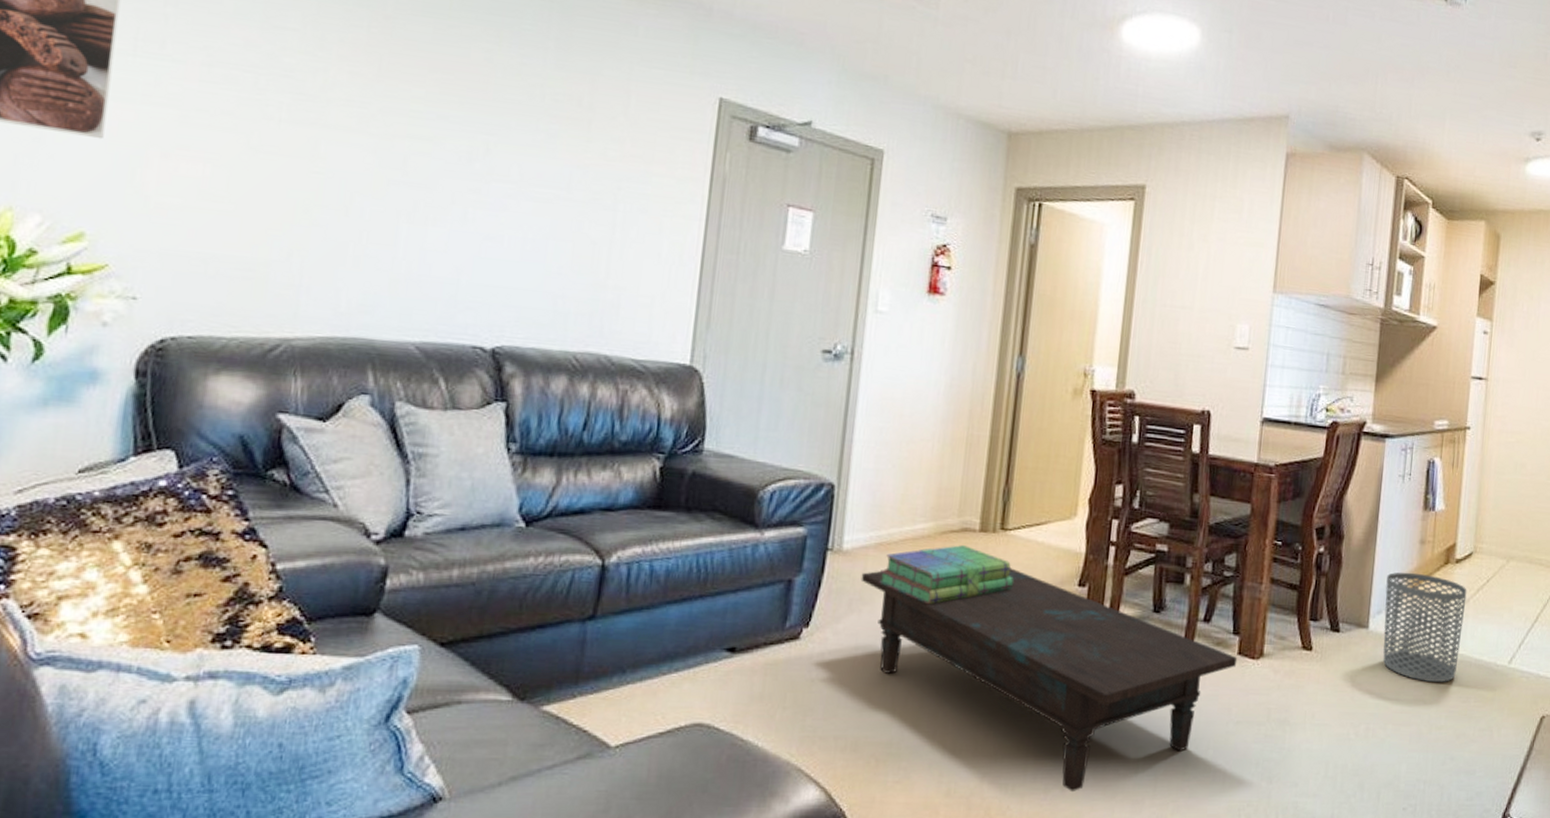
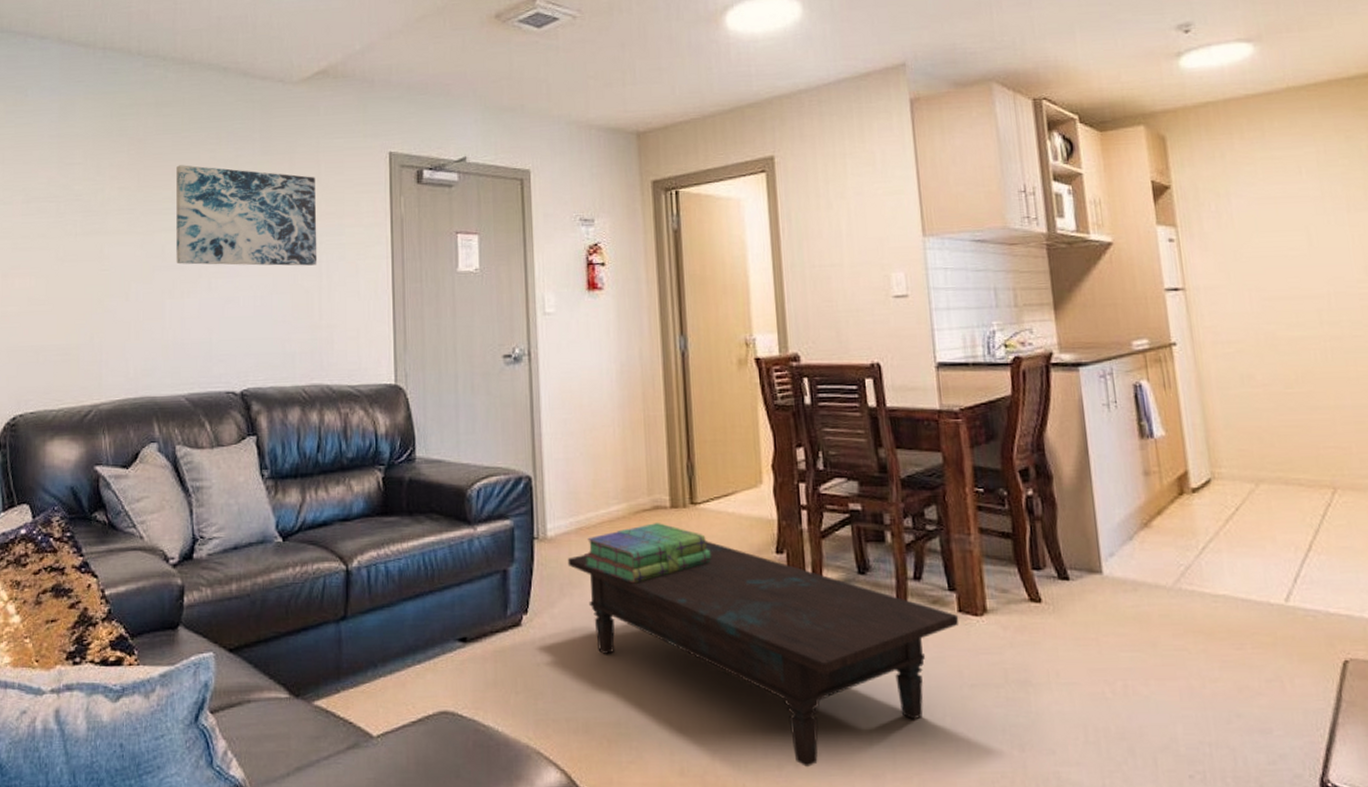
wall art: none [422,59,622,214] -> present [176,165,318,266]
waste bin: present [1383,572,1467,683] -> none [1112,508,1221,630]

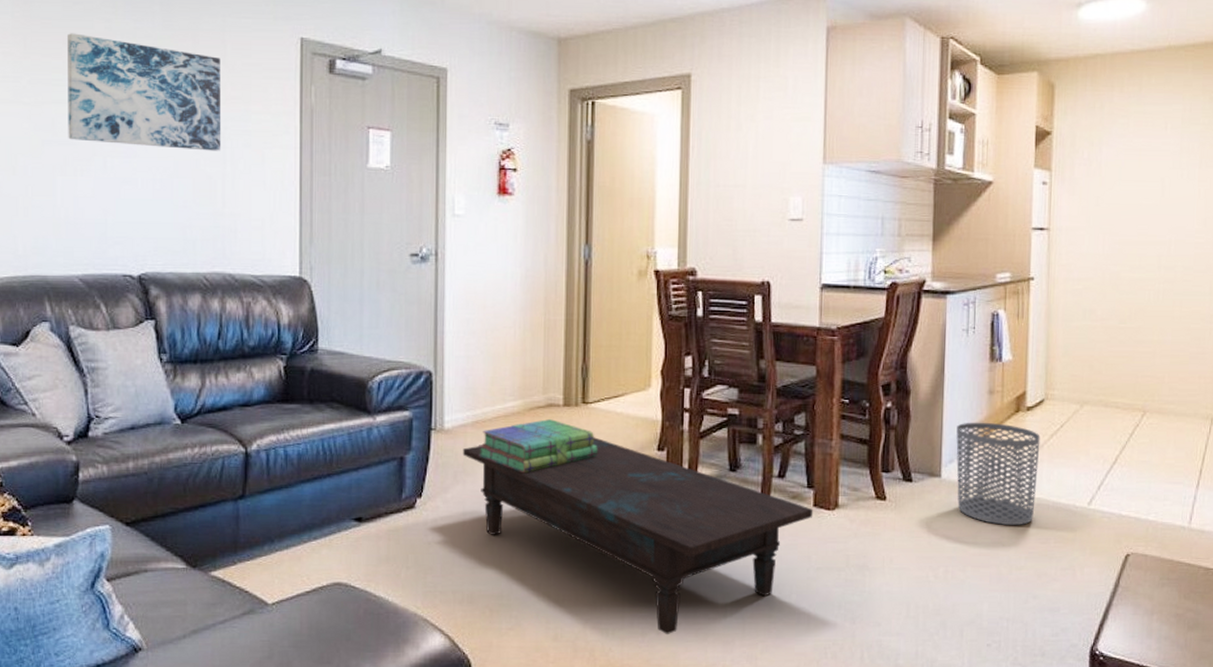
waste bin: none [1112,508,1221,630] -> present [956,422,1040,526]

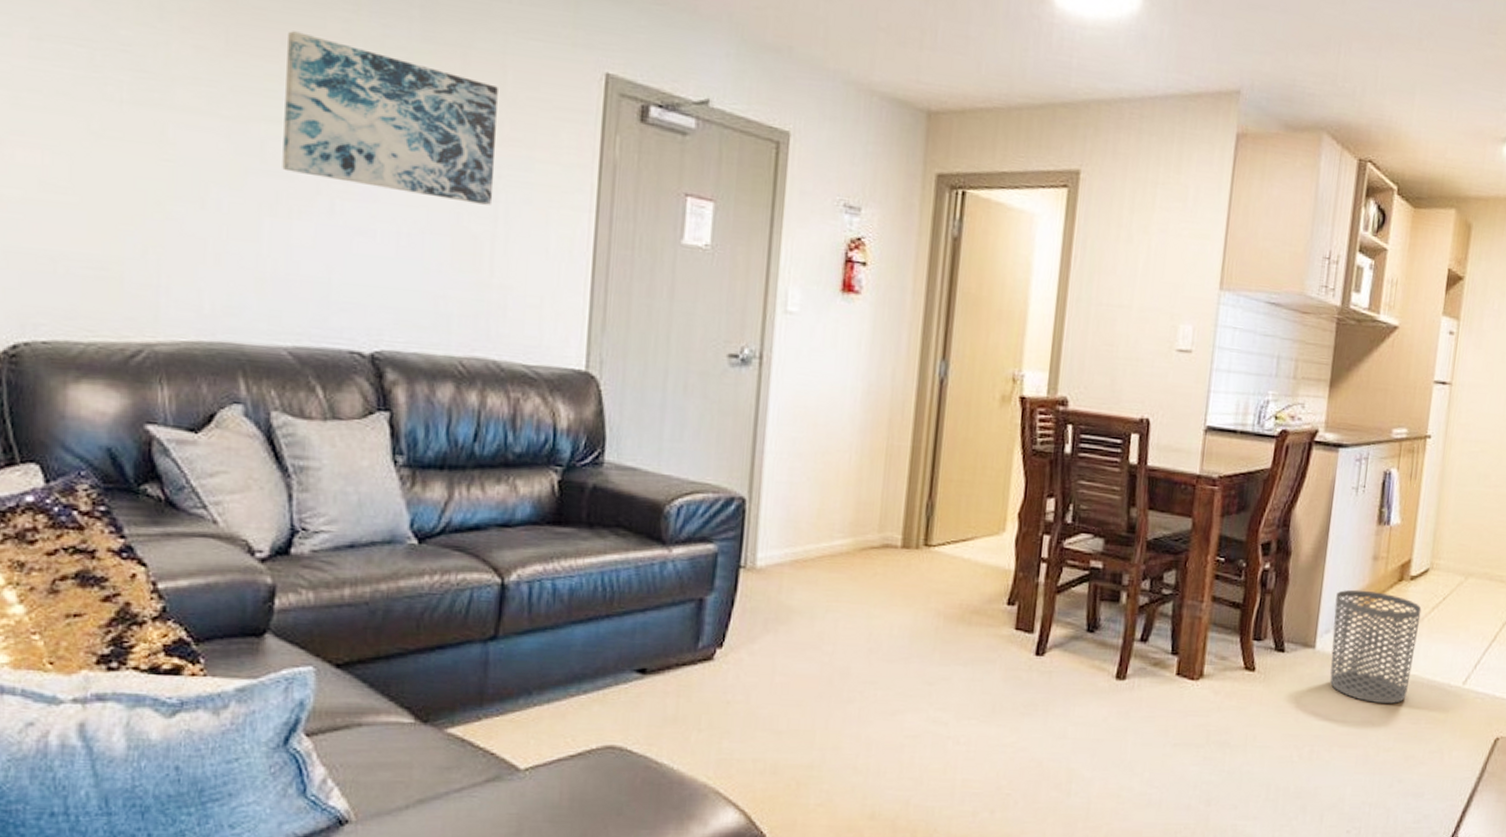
coffee table: present [462,437,813,634] -> none [776,586,1176,814]
stack of books: present [479,419,597,474] -> none [796,562,938,625]

